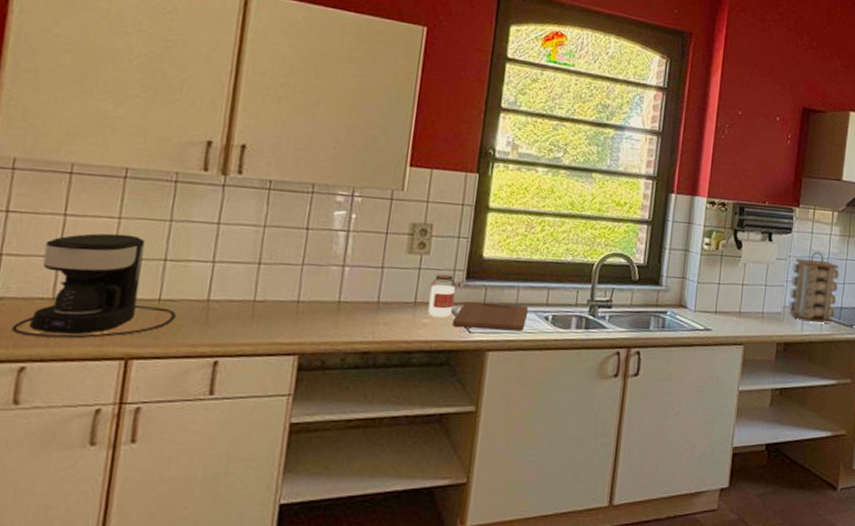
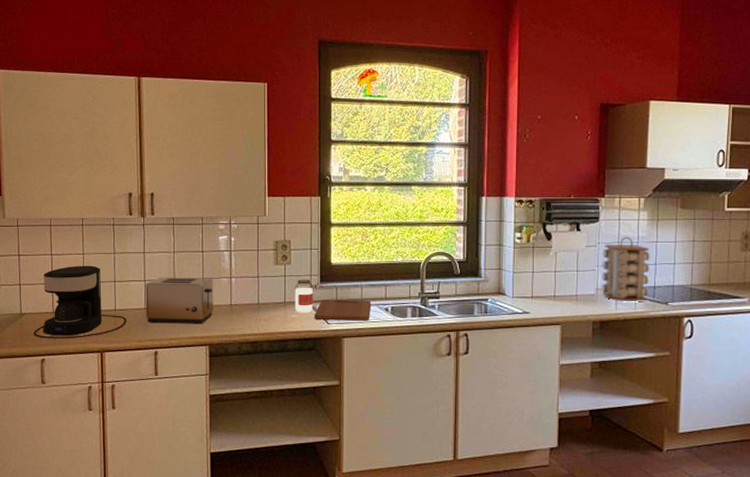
toaster: none [208,258,318,326] -> present [145,277,213,324]

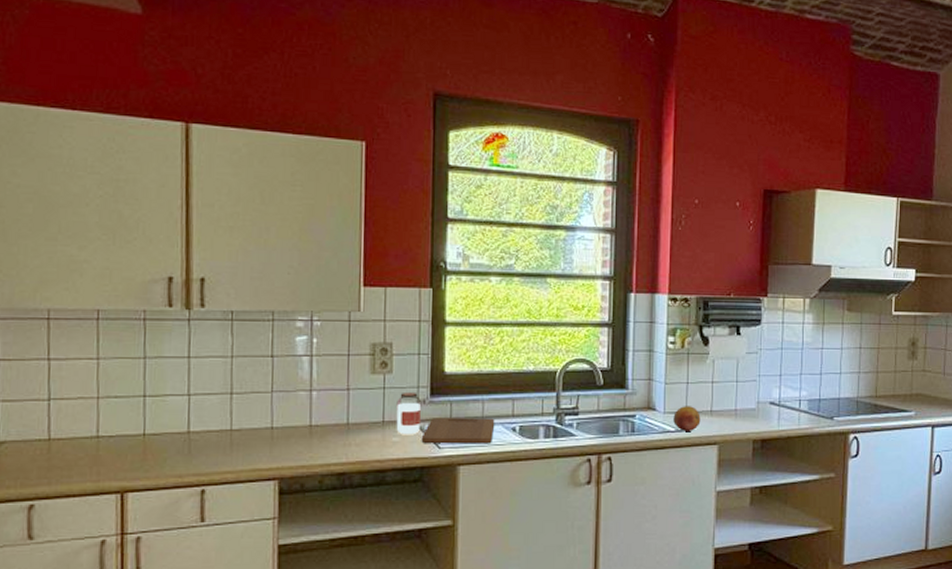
coffee maker: present [33,265,127,339] -> none [17,374,161,476]
toaster: present [145,277,213,324] -> none [189,390,287,452]
fruit: none [521,292,545,313] -> present [673,406,701,431]
spice rack: present [601,236,650,302] -> none [763,342,815,417]

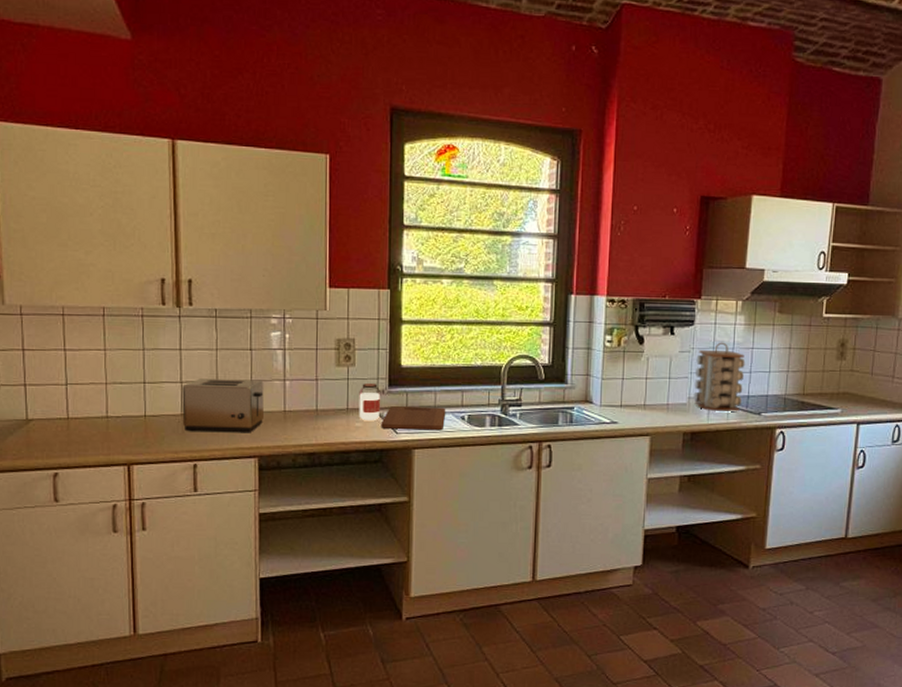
toaster: none [189,390,287,452] -> present [182,378,264,433]
fruit: present [673,406,701,431] -> none [609,400,634,423]
spice rack: none [763,342,815,417] -> present [693,342,745,413]

